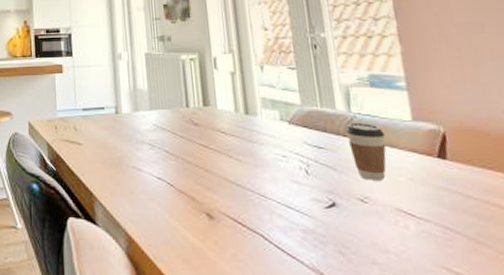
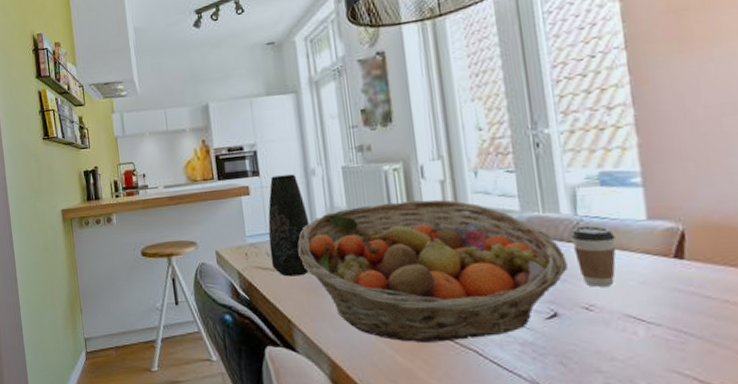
vase: none [77,57,114,151] -> present [268,174,310,277]
fruit basket: none [102,88,344,224] -> present [297,199,568,342]

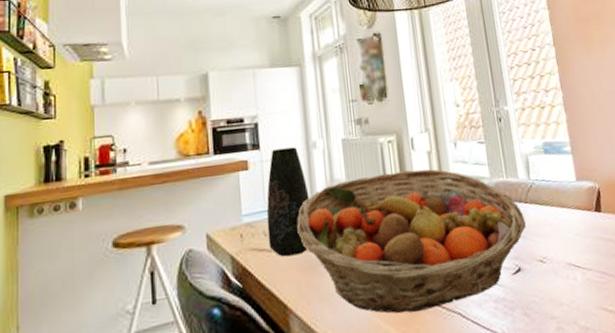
coffee cup: present [570,226,617,287] -> none [527,188,559,241]

